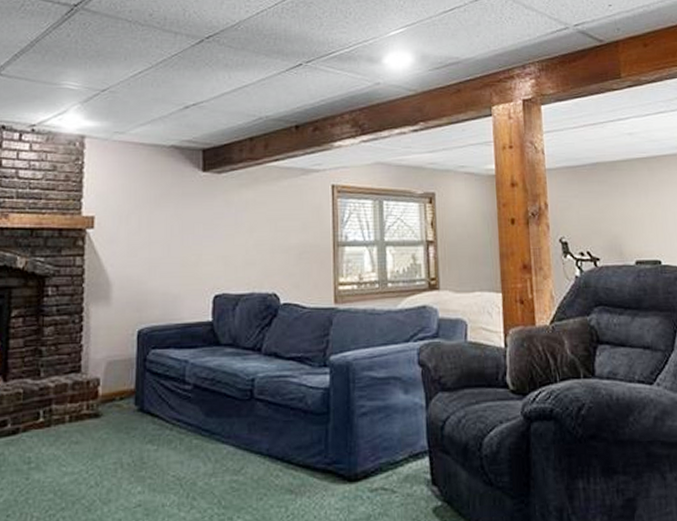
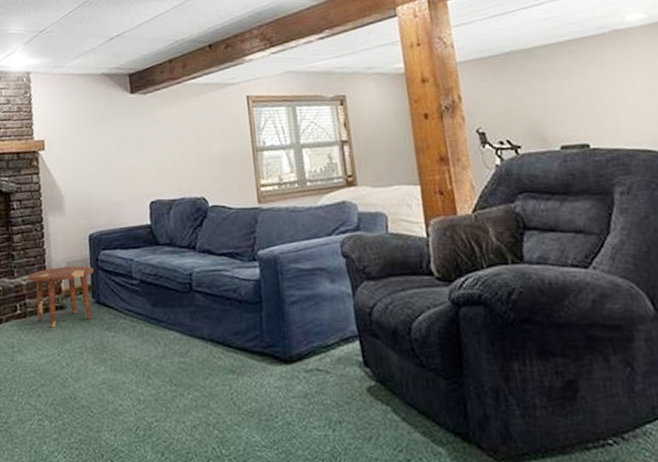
side table: none [57,366,140,440] -> present [28,265,94,328]

